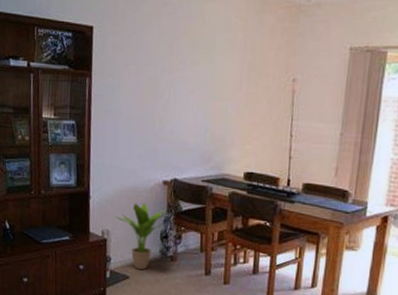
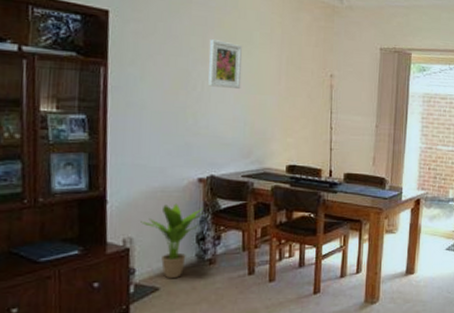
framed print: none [174,48,205,95] -> present [208,39,242,89]

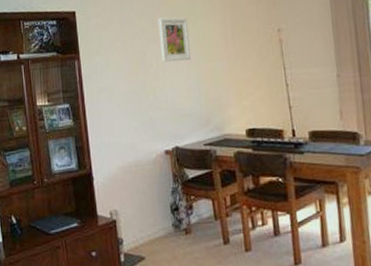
potted plant: present [140,203,203,279] -> none [122,176,174,249]

